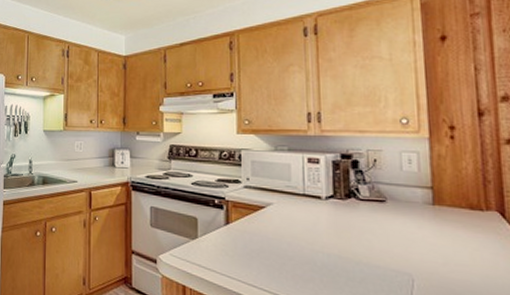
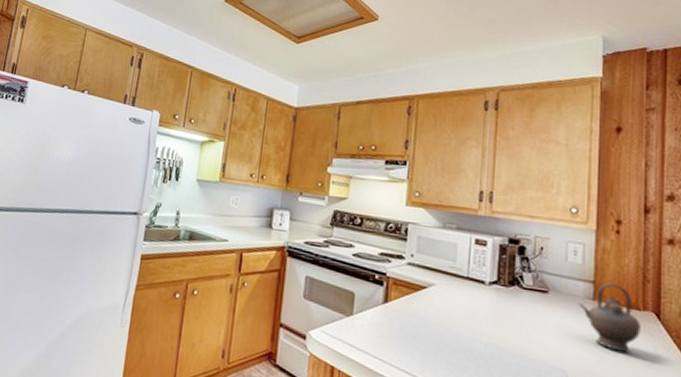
teapot: none [418,187,486,253] -> present [579,282,641,353]

